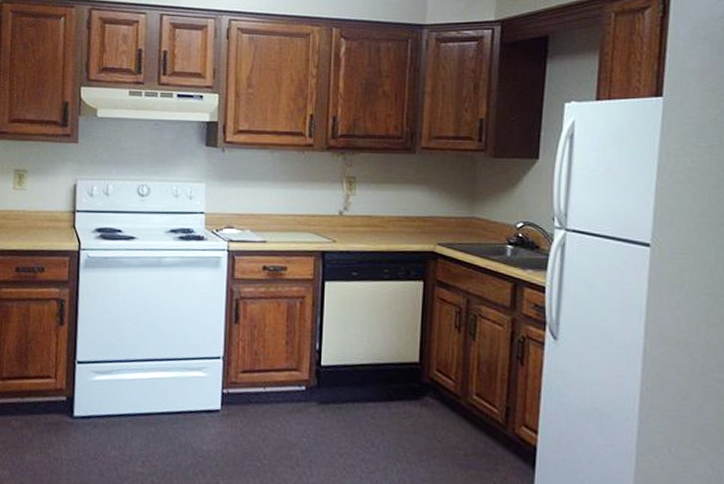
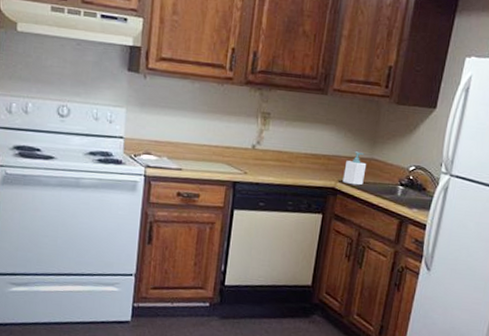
soap bottle: none [442,211,468,248] -> present [342,151,367,186]

